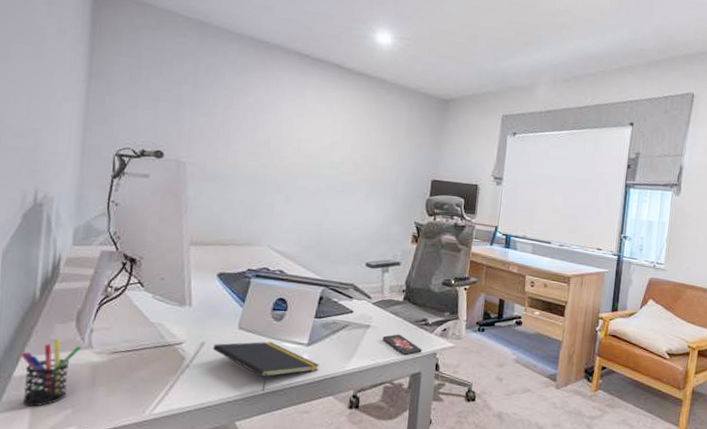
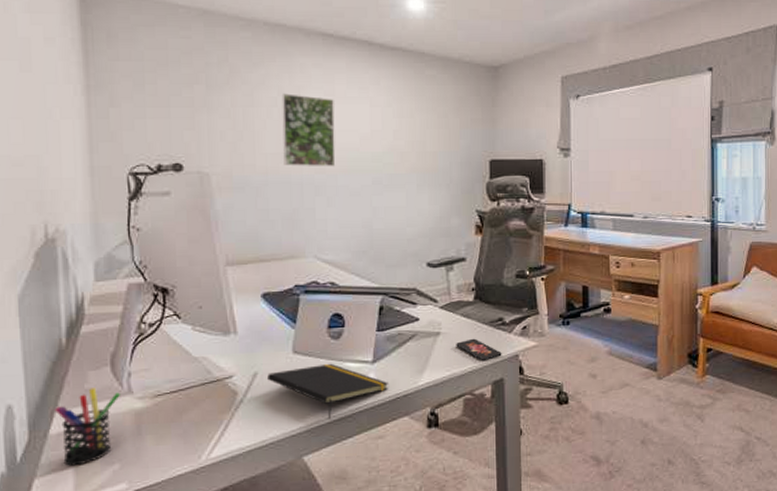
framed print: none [252,101,303,170] -> present [282,93,336,167]

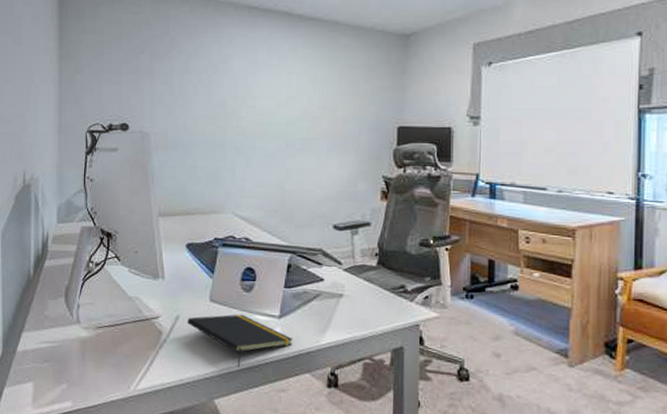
pen holder: present [55,388,122,466] -> none [22,315,72,381]
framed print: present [282,93,336,167] -> none [210,62,256,130]
smartphone: present [456,338,502,362] -> none [358,303,403,328]

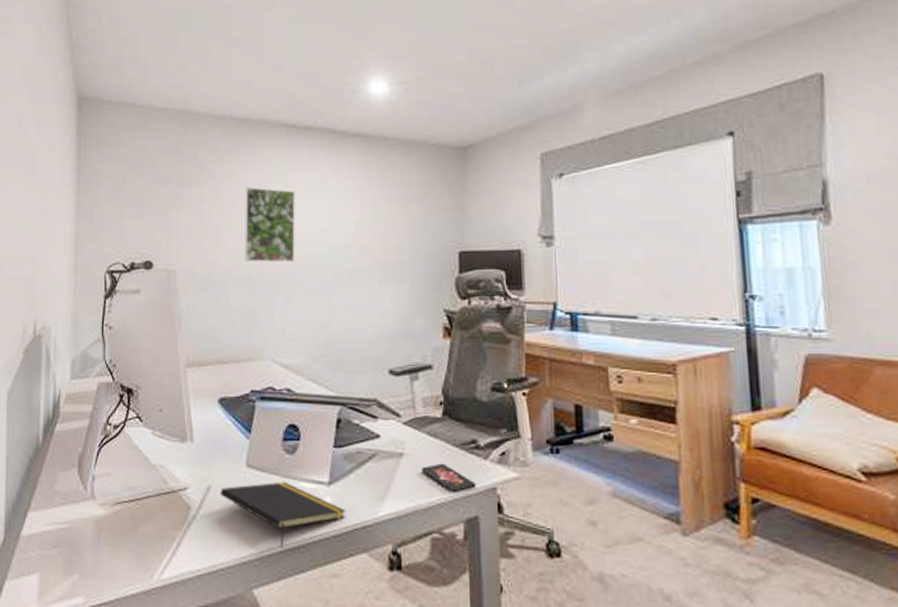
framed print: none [210,62,256,130] -> present [245,187,295,263]
smartphone: none [358,303,403,328] -> present [422,463,476,493]

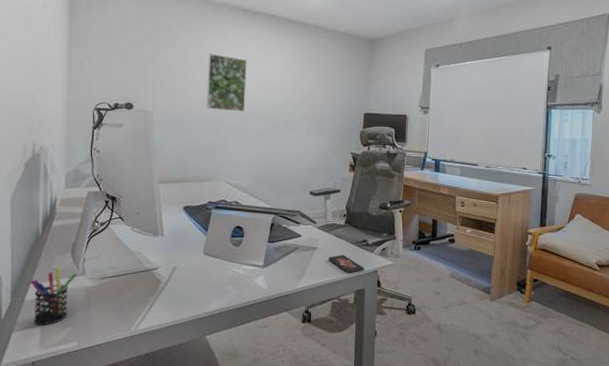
pen holder: none [28,490,85,572] -> present [30,268,78,326]
notepad: present [221,481,345,547] -> none [184,264,274,308]

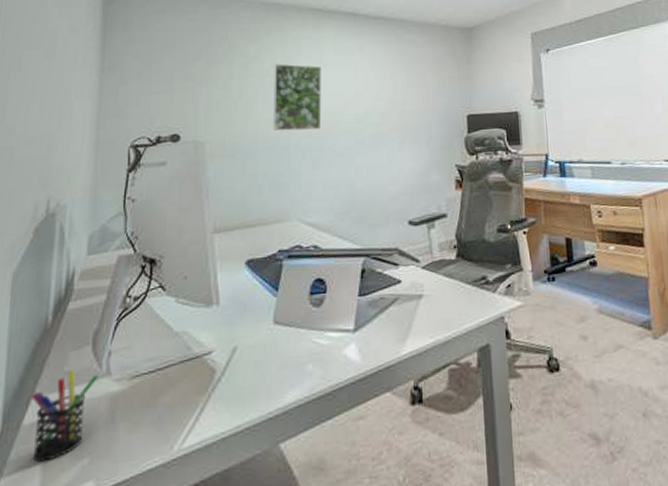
smartphone: present [328,254,364,274] -> none [439,300,487,326]

